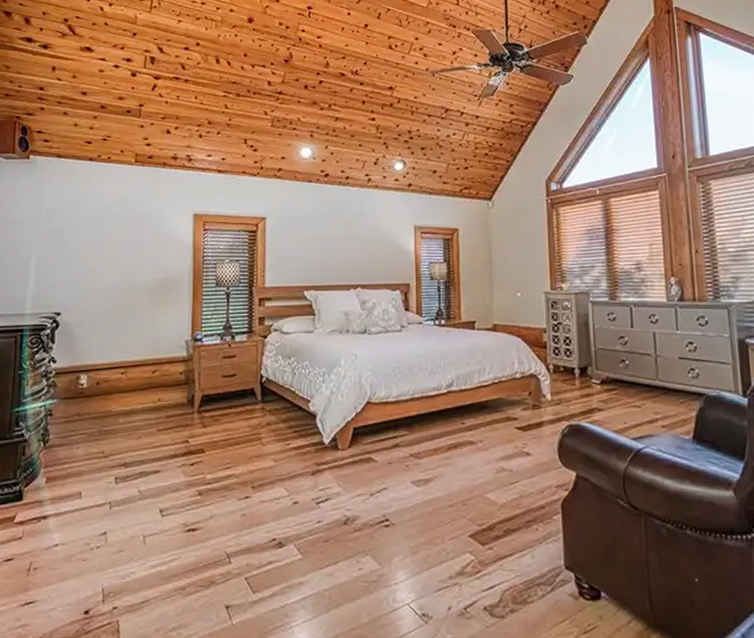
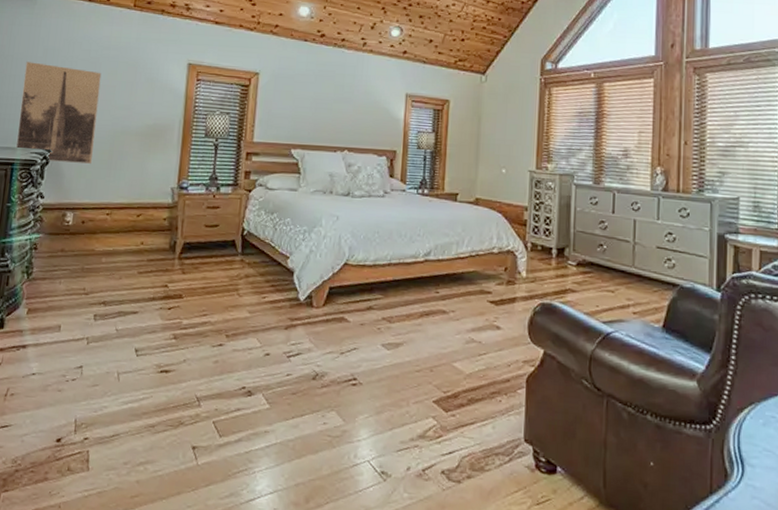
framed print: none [24,226,107,324] -> present [15,62,102,164]

